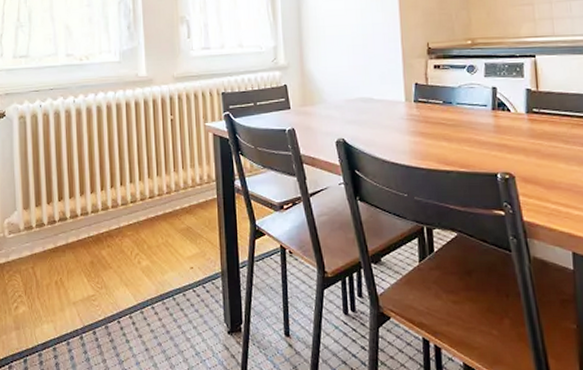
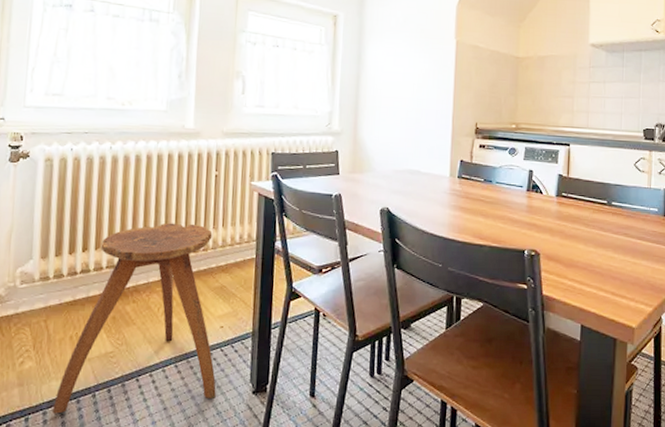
stool: none [46,168,193,355] -> present [52,222,216,414]

